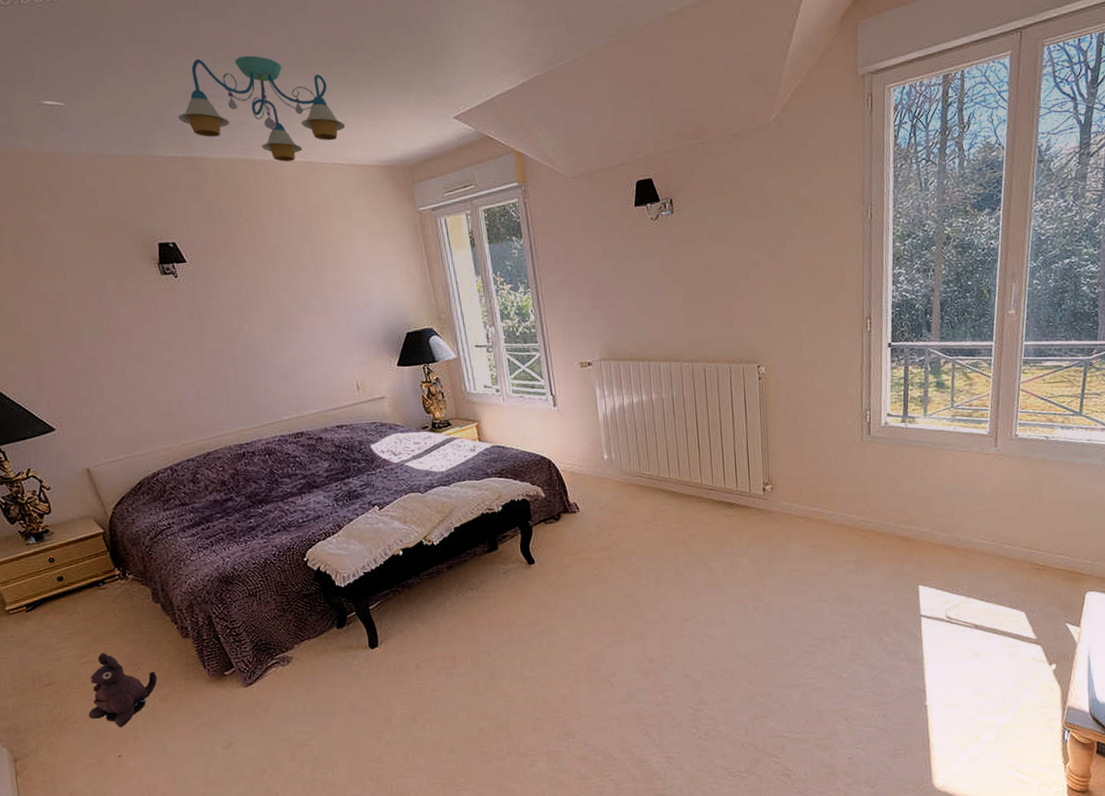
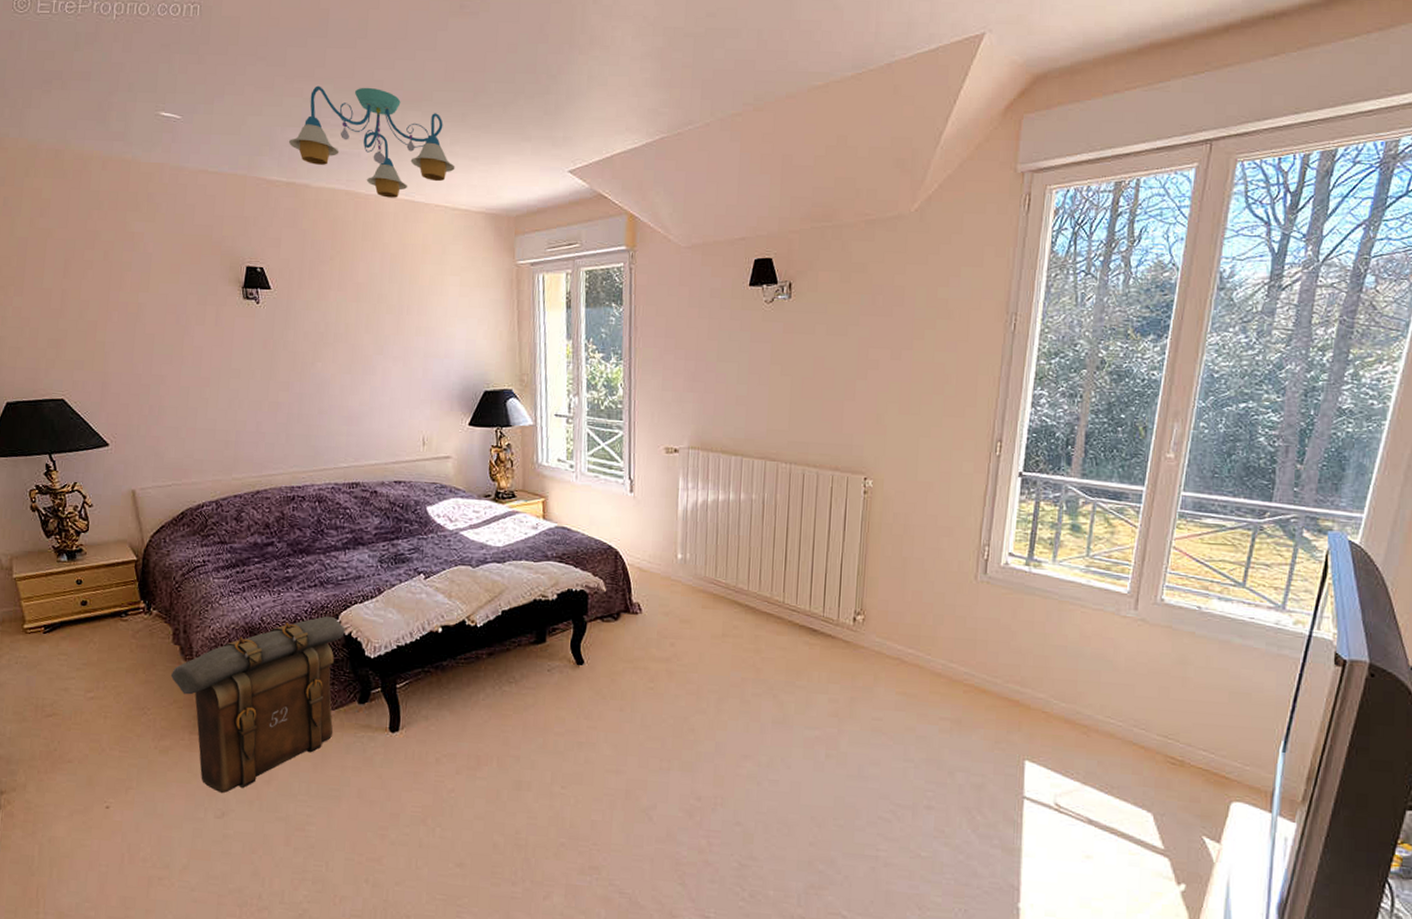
plush toy: present [88,653,158,728] -> none [84,690,162,776]
backpack: none [156,556,319,727] -> present [170,616,345,794]

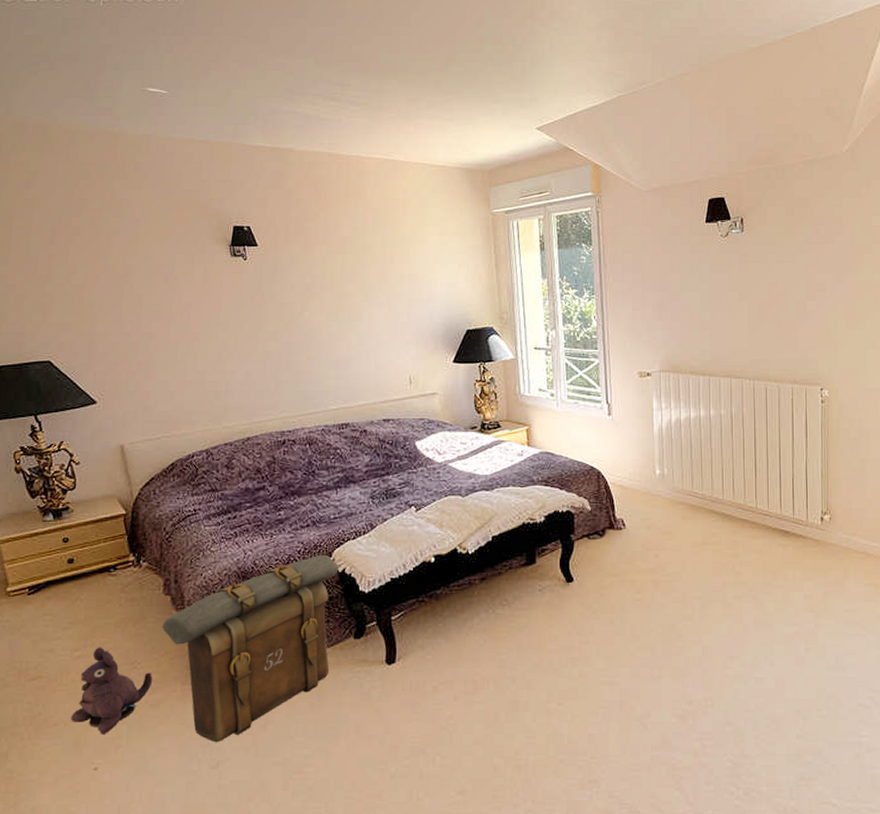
plush toy: none [84,690,162,776] -> present [71,647,153,736]
ceiling light fixture: present [288,85,455,198] -> none [272,60,431,158]

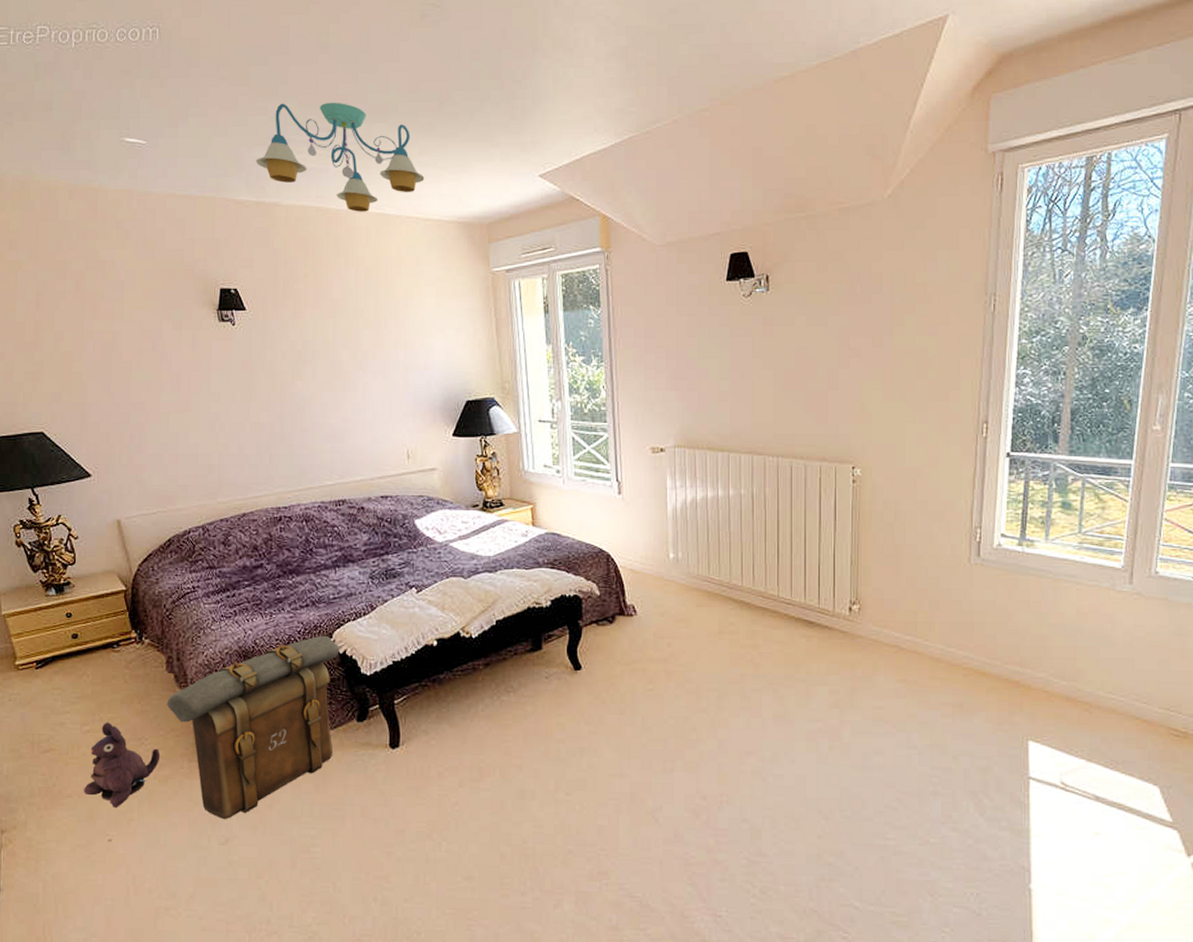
ceiling light fixture: none [272,60,431,158] -> present [255,102,425,212]

